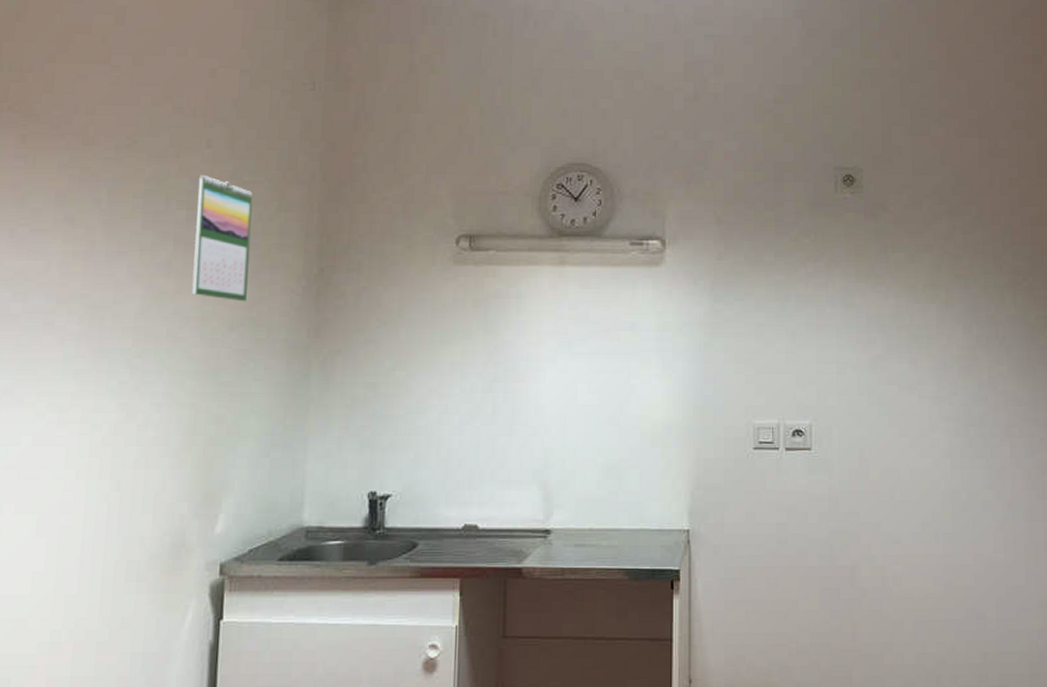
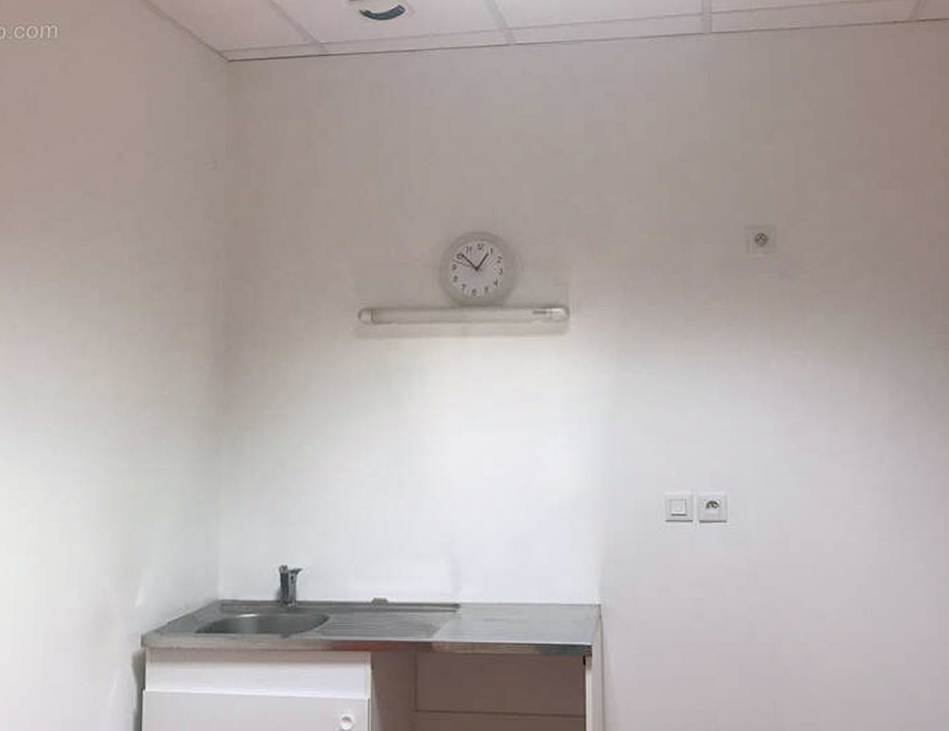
calendar: present [192,174,253,302] -> none [107,256,161,380]

